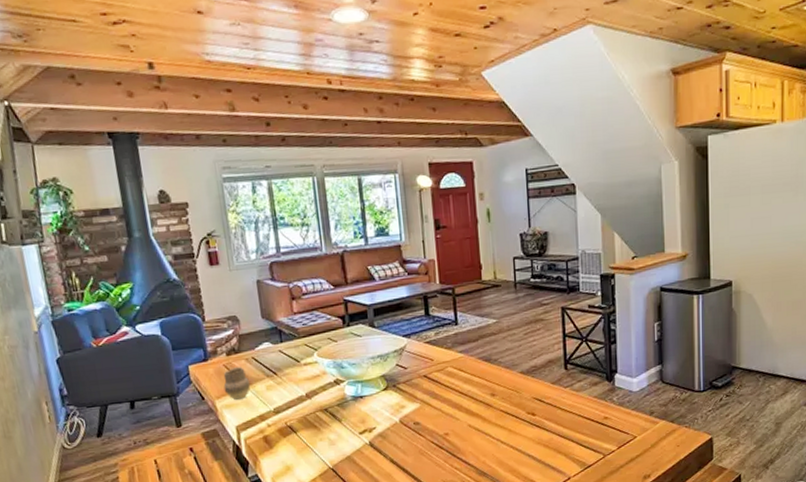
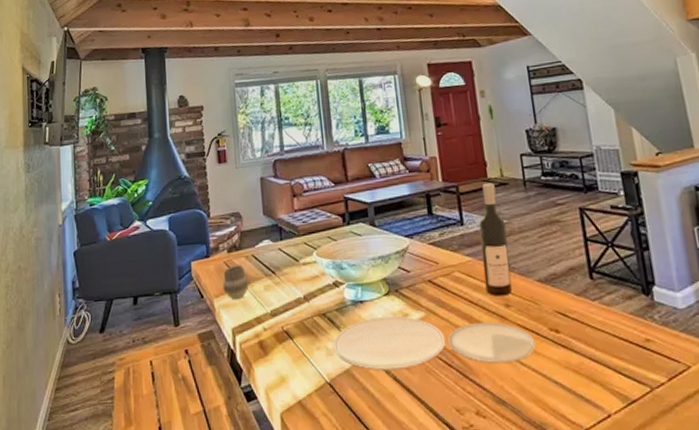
plate: none [335,408,438,456] -> present [333,316,446,372]
plate: none [440,409,515,444] -> present [448,321,536,364]
bottle: none [472,284,499,387] -> present [479,182,513,296]

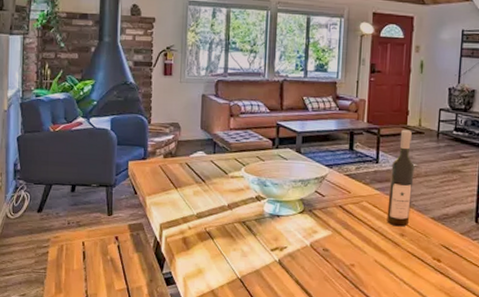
cup: present [223,264,249,299] -> none [156,169,180,199]
plate: present [333,316,446,372] -> none [248,230,345,276]
plate: present [448,321,536,364] -> none [347,245,419,281]

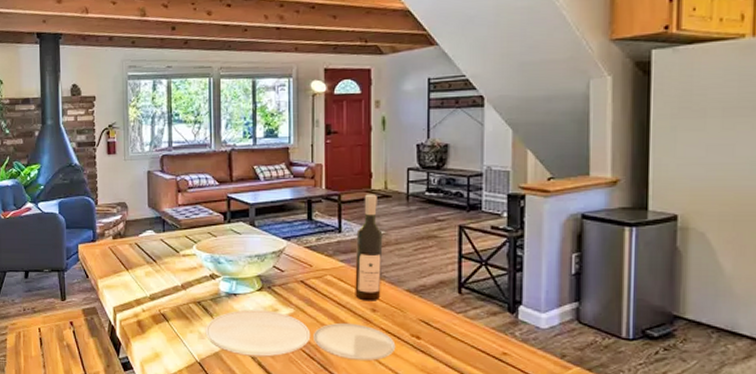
plate: none [248,230,345,276] -> present [205,309,311,358]
plate: none [347,245,419,281] -> present [313,322,396,362]

